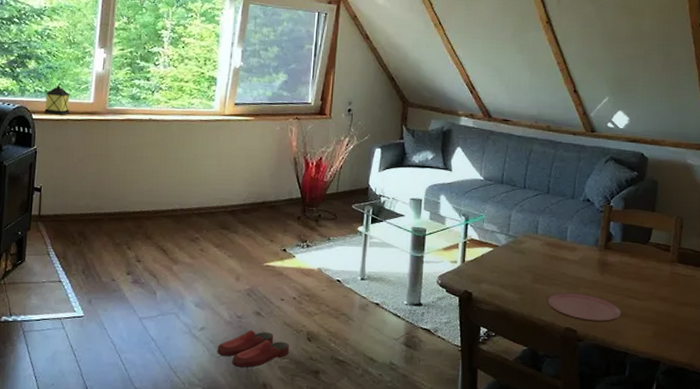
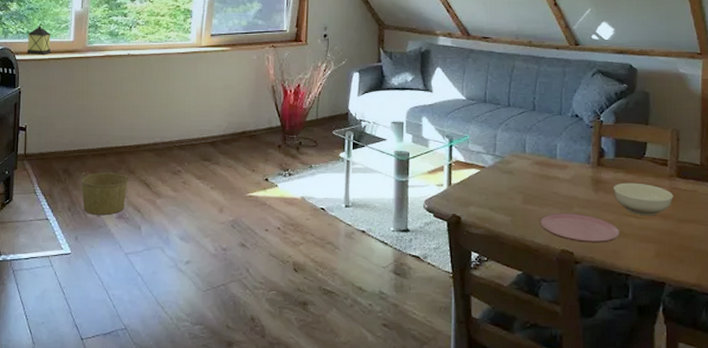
basket: none [96,236,145,280] -> present [80,172,128,216]
slippers: present [217,329,289,367] -> none [203,261,276,301]
bowl: none [618,266,673,299] -> present [613,182,673,216]

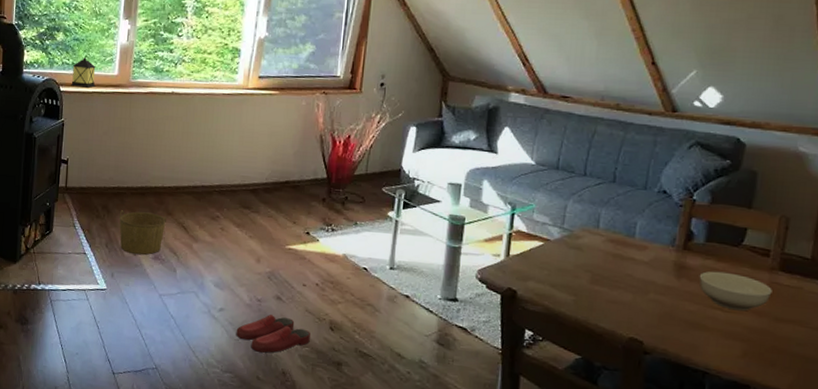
slippers: none [203,261,276,301] -> present [236,314,310,353]
plate: present [540,213,620,243] -> none [608,297,702,335]

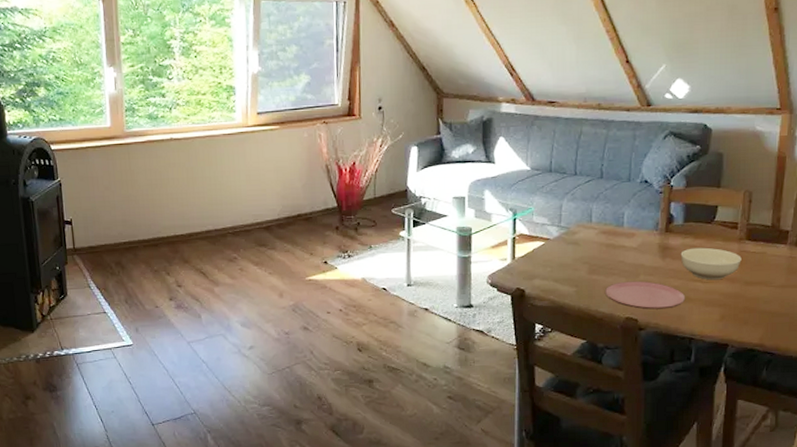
lamp: present [71,57,96,89] -> none [60,111,89,144]
basket: present [119,210,166,255] -> none [134,263,184,307]
slippers: present [236,314,310,353] -> none [268,344,340,382]
plate: none [608,297,702,335] -> present [605,281,686,310]

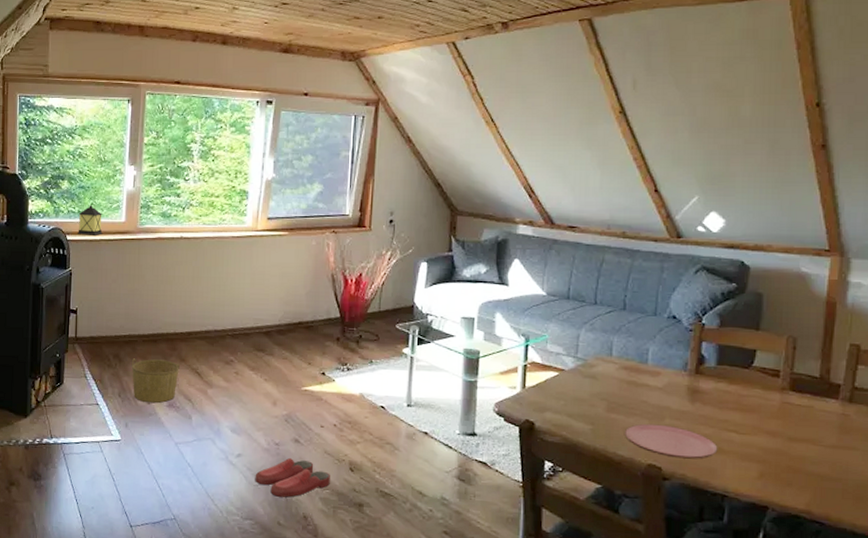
lamp: none [60,111,89,144] -> present [78,205,103,237]
basket: none [134,263,184,307] -> present [131,358,180,404]
slippers: none [268,344,340,382] -> present [255,457,330,498]
bowl: present [680,247,742,280] -> none [712,394,784,433]

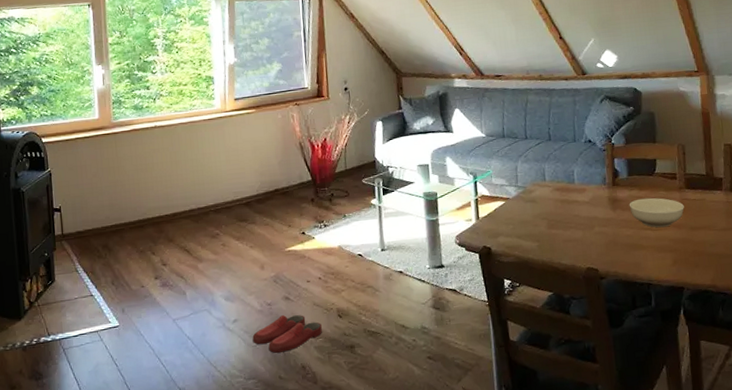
lamp: present [78,205,103,237] -> none [51,107,78,137]
basket: present [131,358,180,404] -> none [121,243,169,286]
plate: present [625,423,718,459] -> none [565,232,639,259]
bowl: none [712,394,784,433] -> present [629,197,684,228]

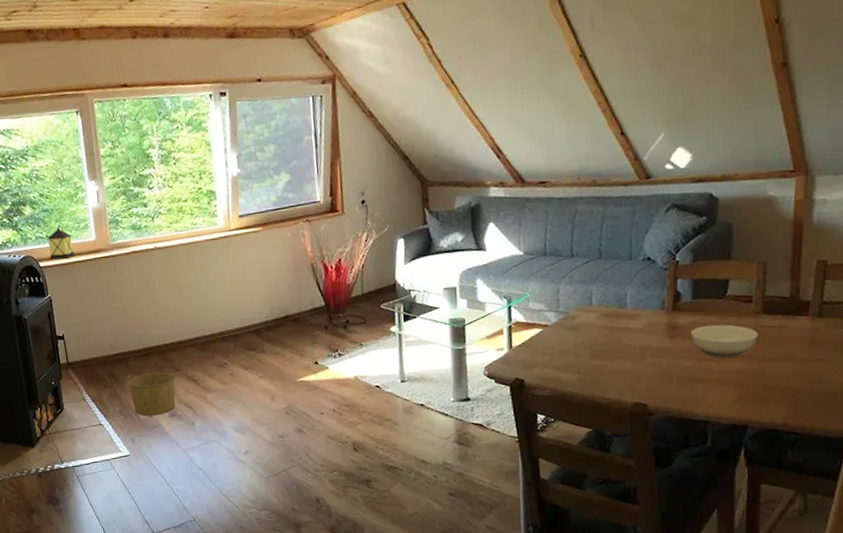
lamp: none [51,107,78,137] -> present [47,228,76,260]
basket: none [121,243,169,286] -> present [127,372,176,416]
slippers: present [252,314,322,353] -> none [264,447,337,485]

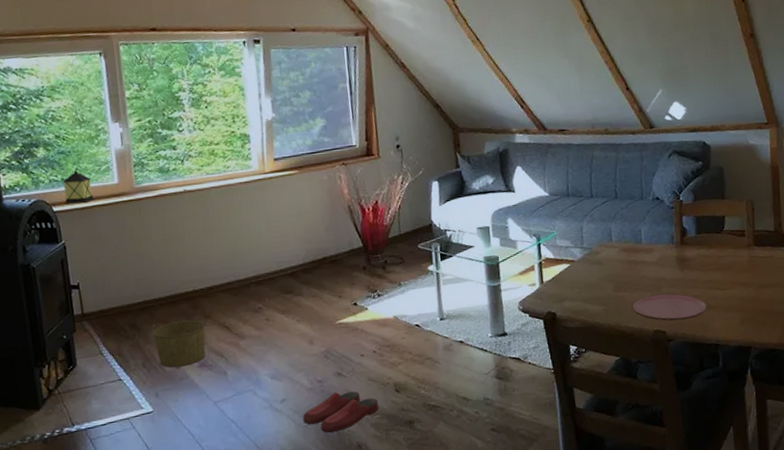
slippers: none [264,447,337,485] -> present [302,391,379,433]
plate: none [610,363,698,394] -> present [632,293,707,321]
bowl: present [690,324,758,359] -> none [697,256,753,287]

